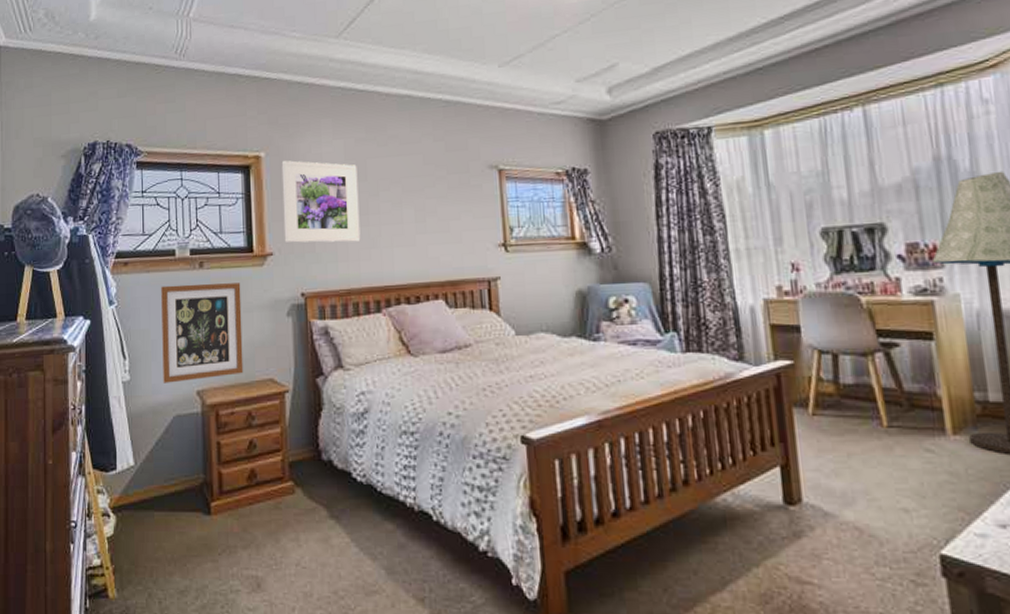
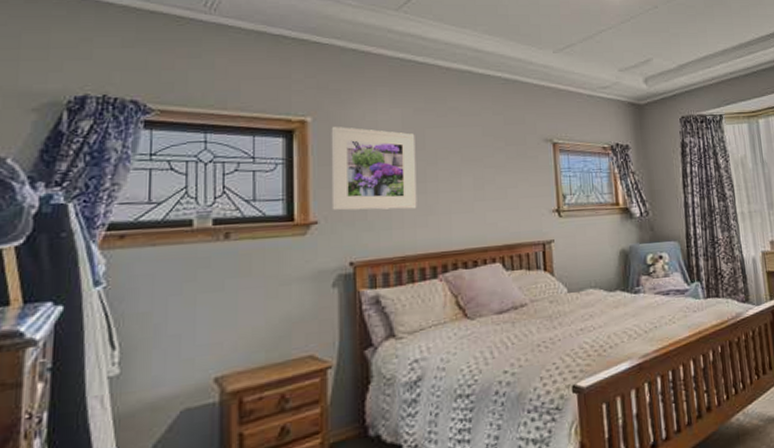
wall art: present [161,283,244,383] -> none [168,254,277,374]

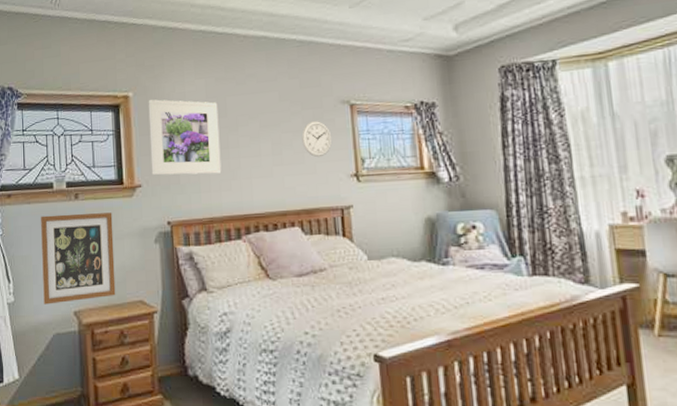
wall art: none [168,254,277,374] -> present [41,212,116,305]
wall clock: none [505,157,535,193] -> present [301,121,333,158]

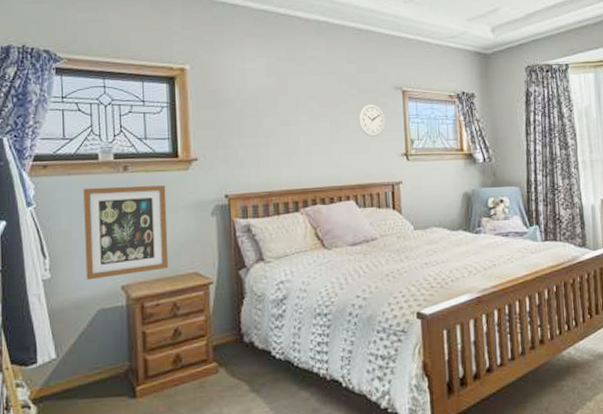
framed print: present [148,99,222,175] -> none [206,73,281,150]

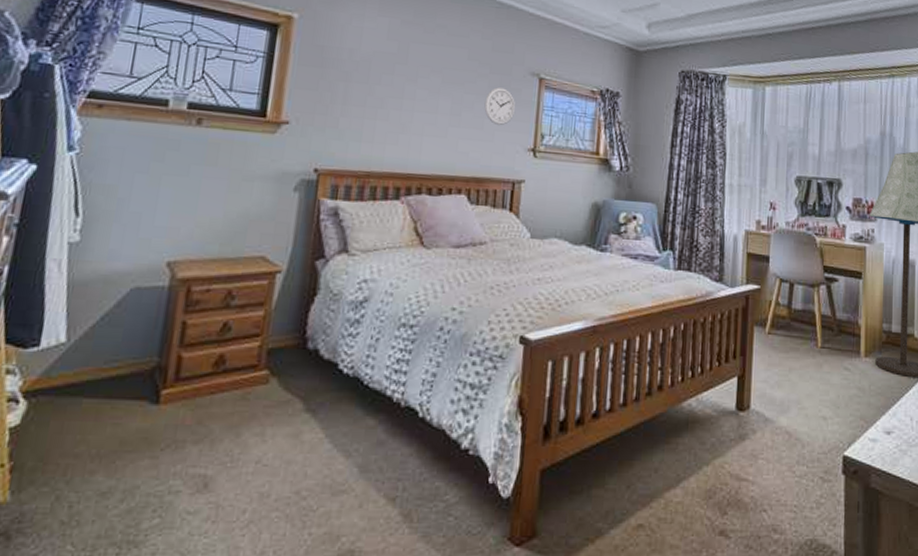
wall art: present [83,185,169,280] -> none [124,138,245,250]

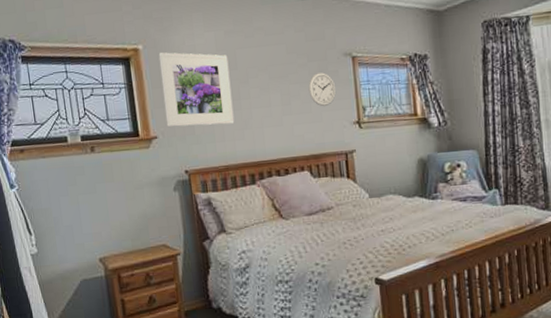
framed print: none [305,26,399,124] -> present [158,52,235,127]

